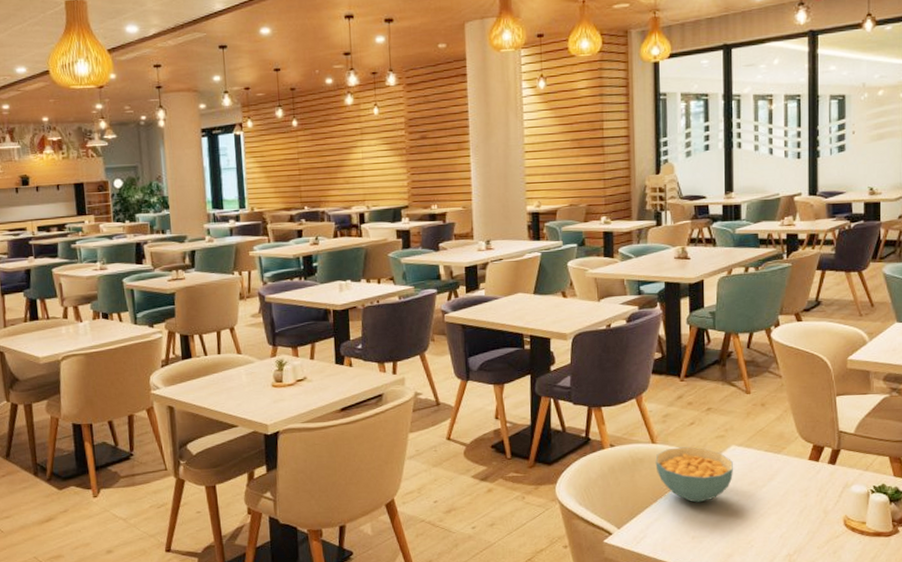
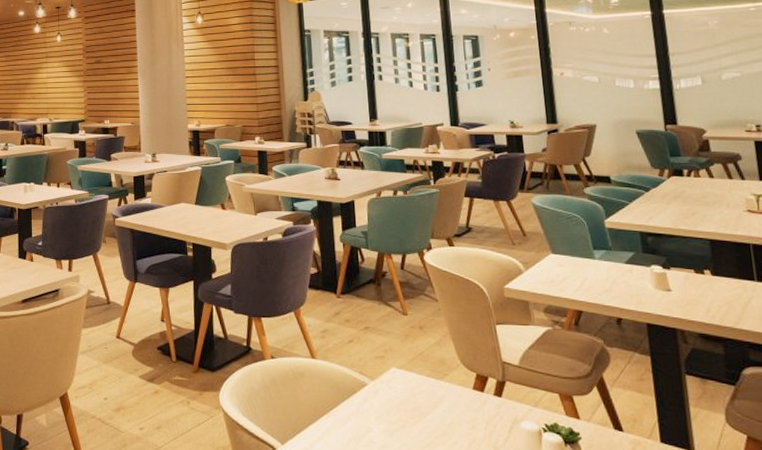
cereal bowl: present [655,447,733,503] -> none [316,364,396,425]

